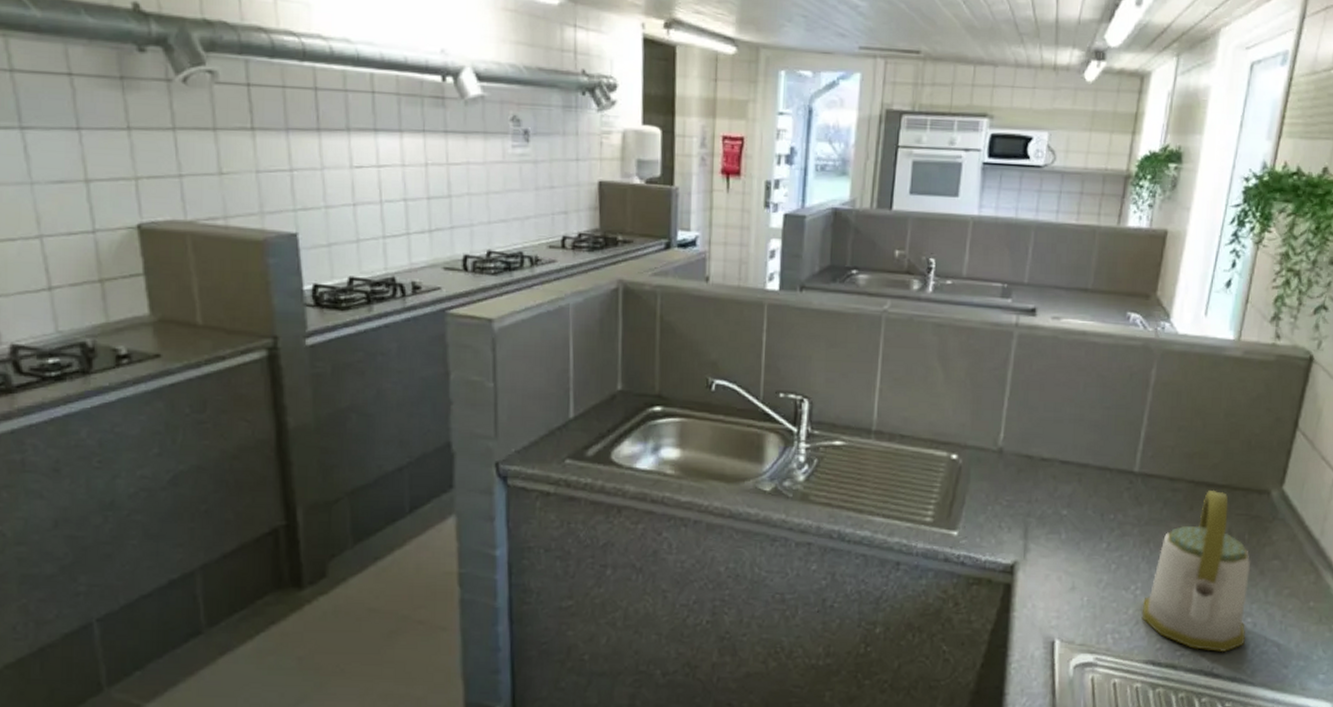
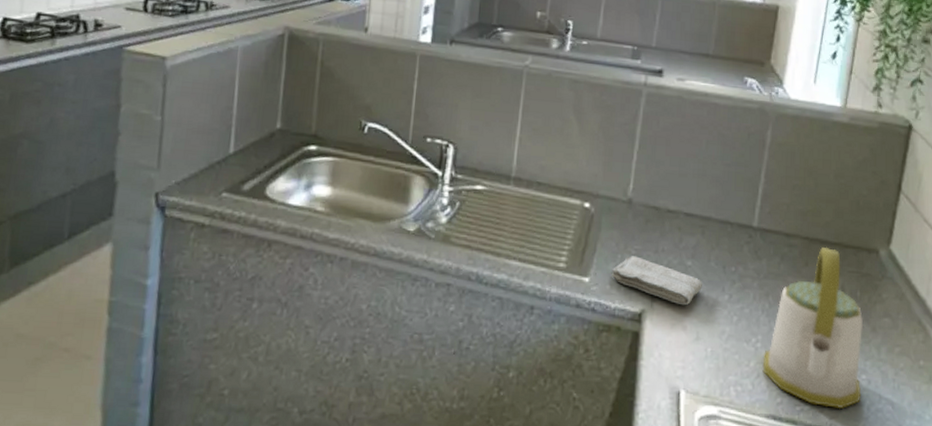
washcloth: none [981,507,1080,556] -> present [611,256,703,306]

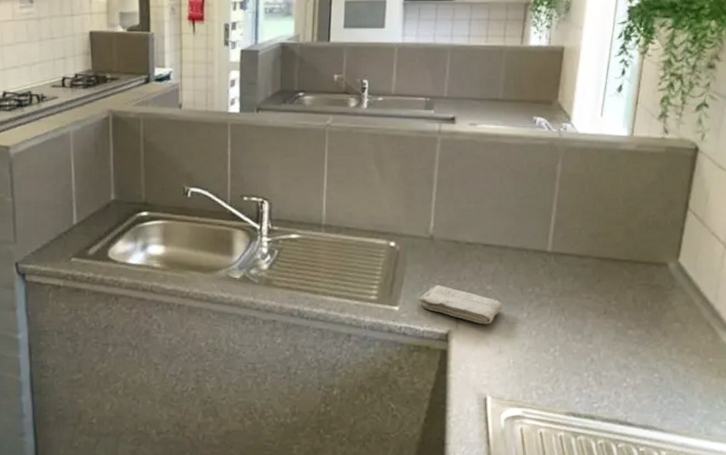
kettle: present [762,246,864,410] -> none [561,264,655,404]

